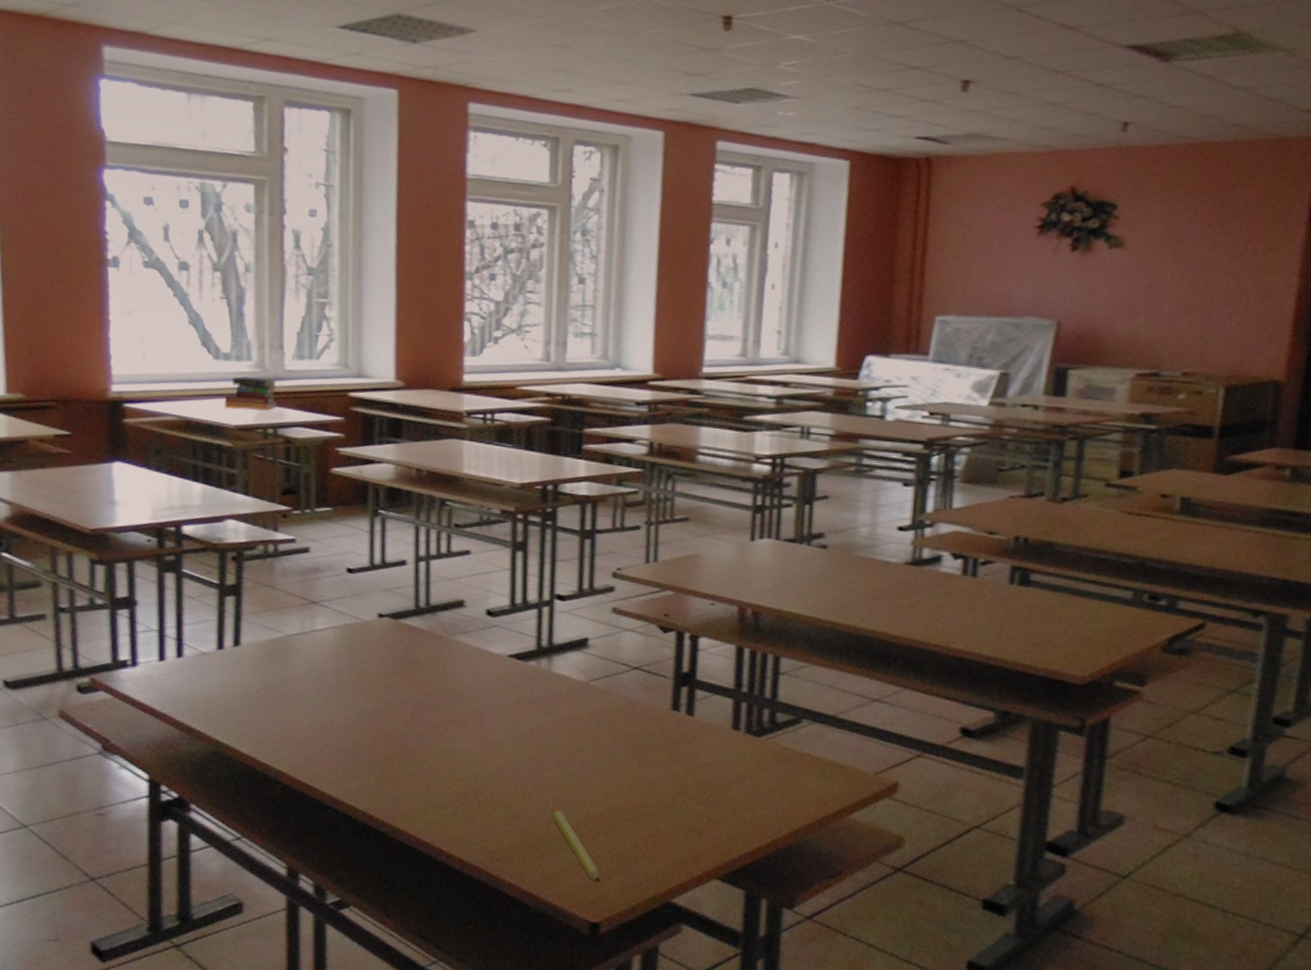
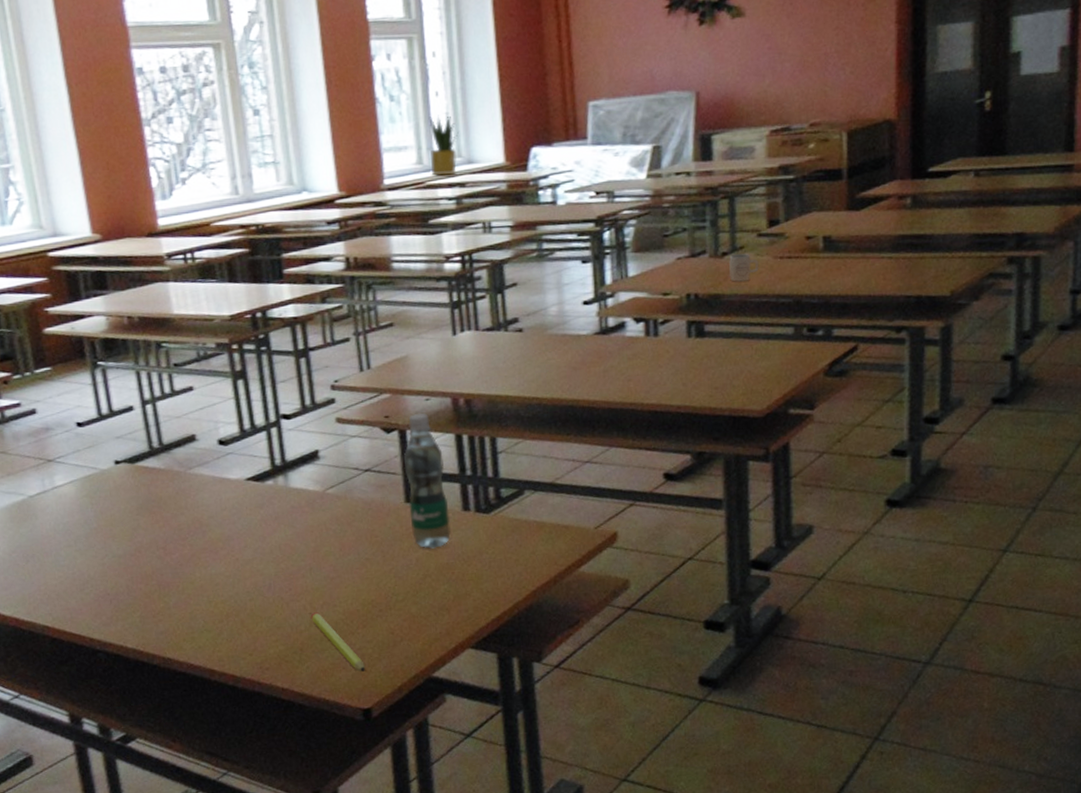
bottle: none [673,617,720,764] -> present [404,413,451,549]
planter: none [755,308,790,372] -> present [428,115,459,176]
mug: none [1066,501,1103,534] -> present [728,253,759,283]

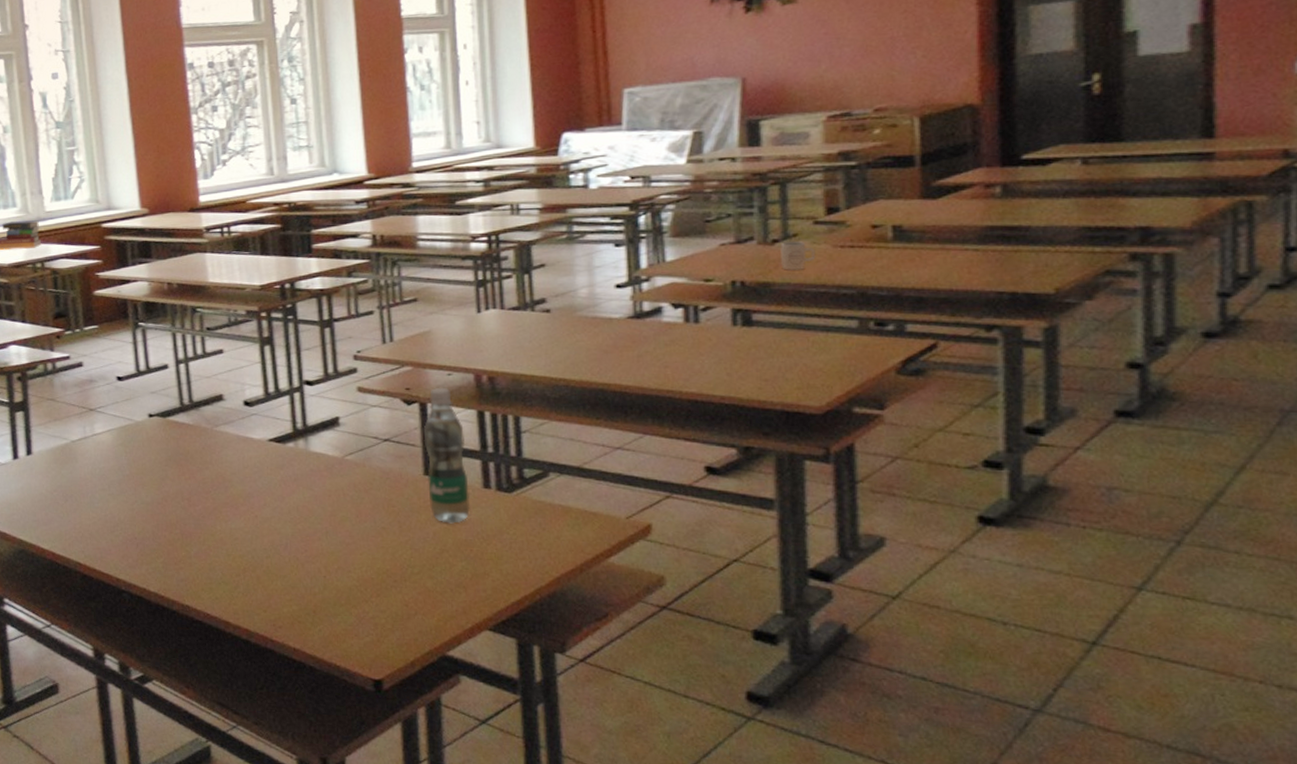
pencil: present [310,612,365,672] -> none [324,576,377,641]
planter: present [428,115,459,176] -> none [458,102,488,159]

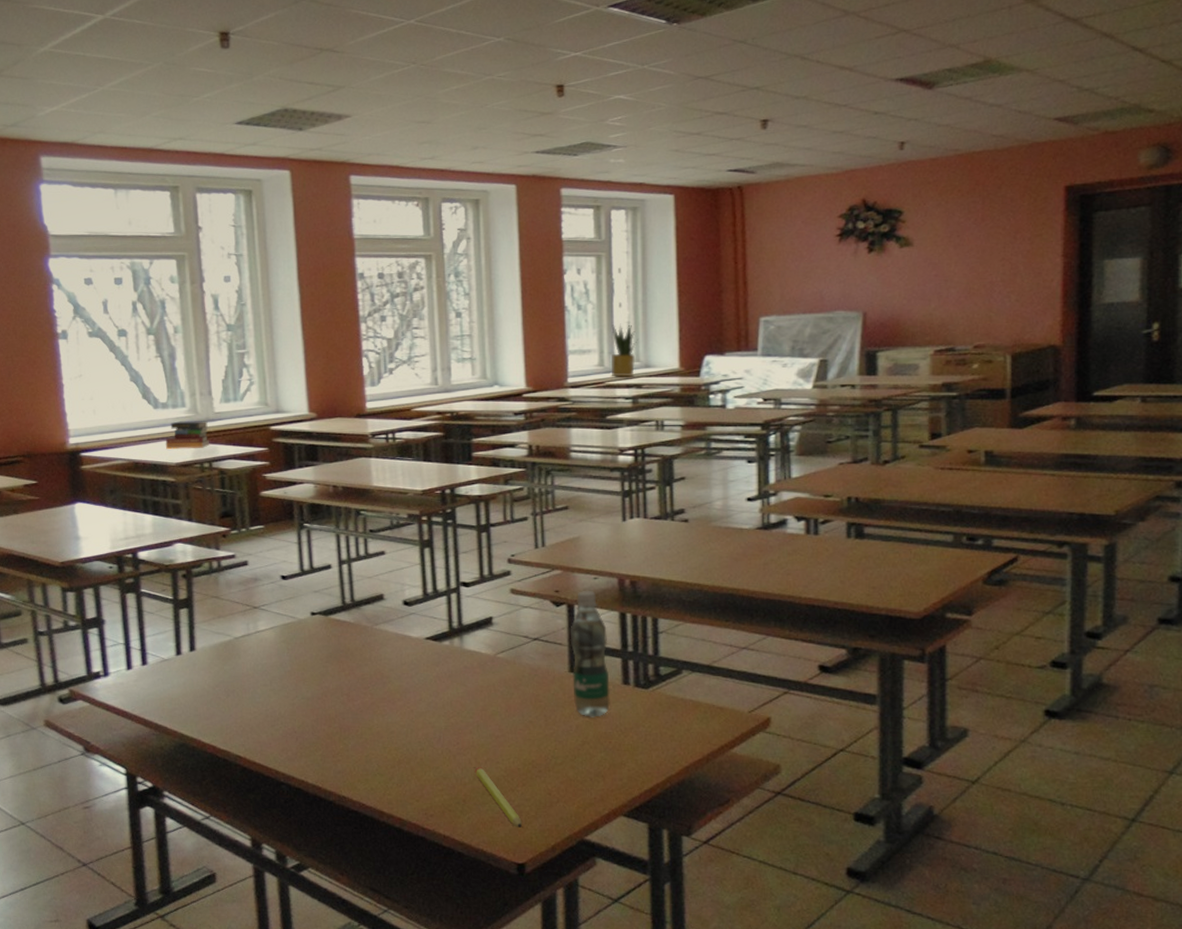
pencil: none [324,576,377,641] -> present [474,767,522,828]
planter: none [458,102,488,159] -> present [611,323,638,377]
mug: present [779,240,816,272] -> none [889,462,920,490]

